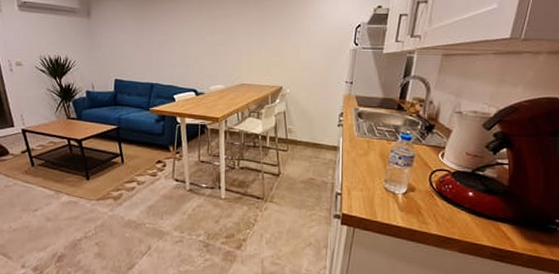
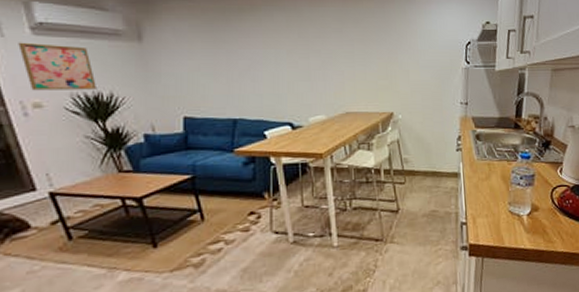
wall art: none [10,16,57,54] -> present [18,42,96,91]

